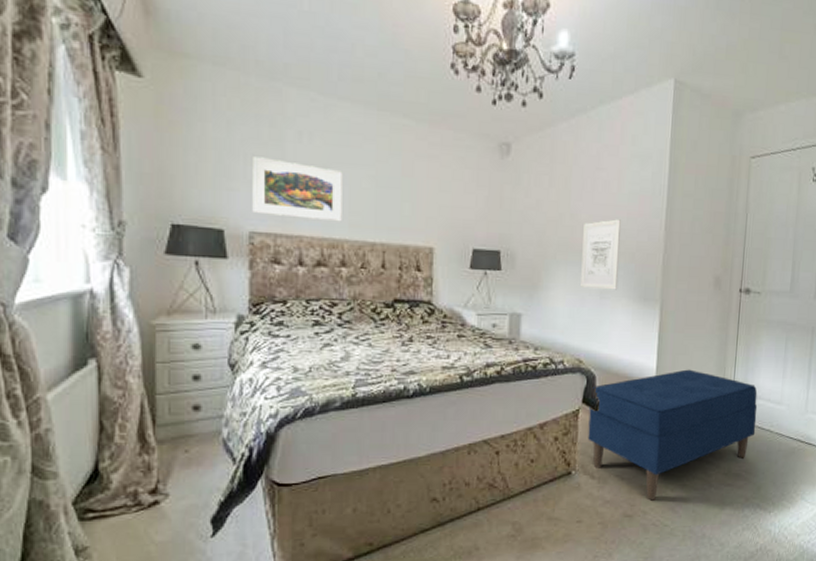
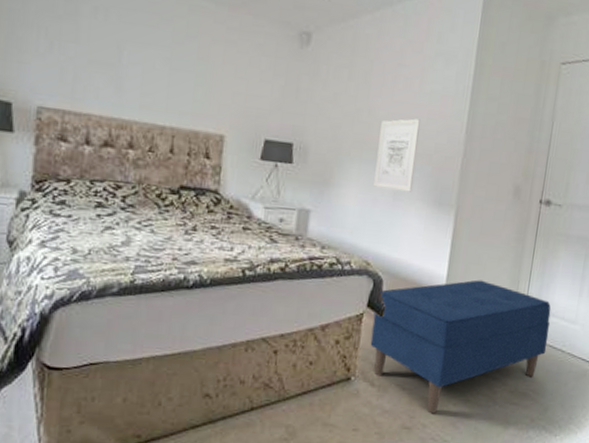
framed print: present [252,156,343,222] -> none [42,30,137,103]

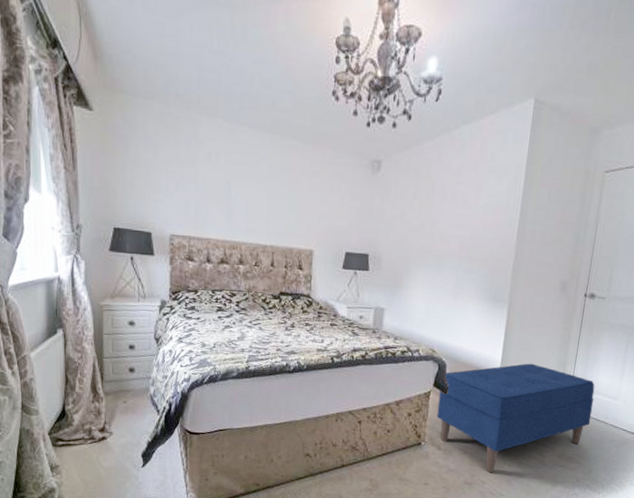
wall art: present [374,118,421,192] -> none [437,228,476,291]

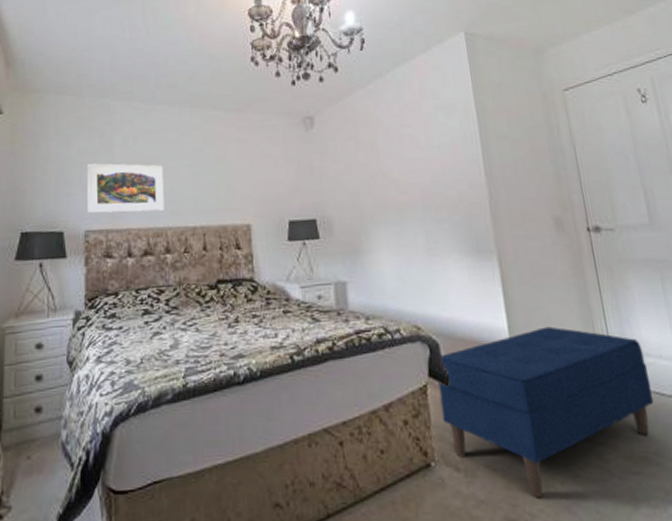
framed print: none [173,174,242,228] -> present [87,163,165,214]

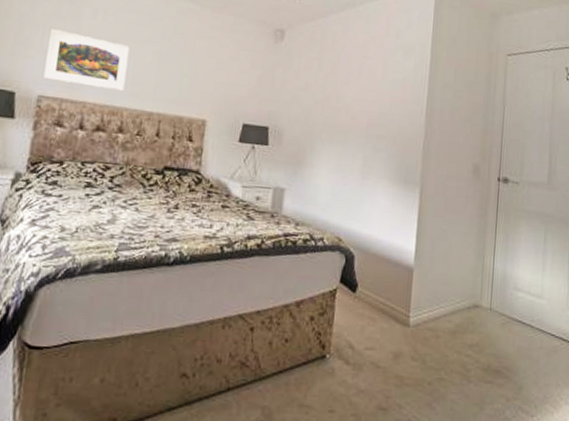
bench: present [438,326,655,499] -> none [344,255,518,394]

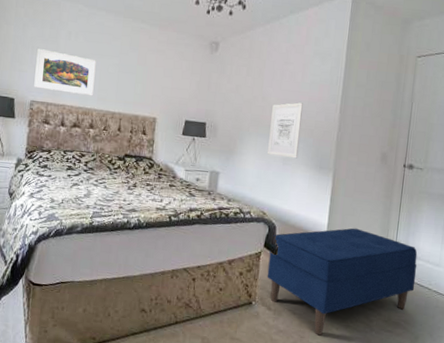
wall art: none [343,104,384,171] -> present [267,102,303,159]
bench: none [344,255,518,394] -> present [267,228,418,336]

